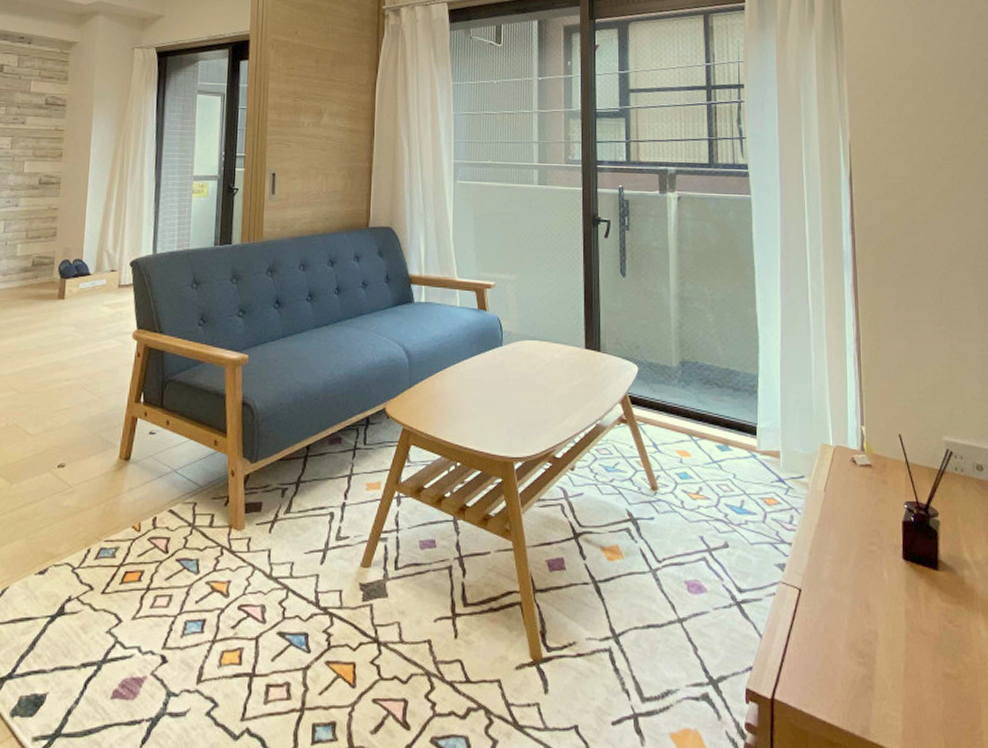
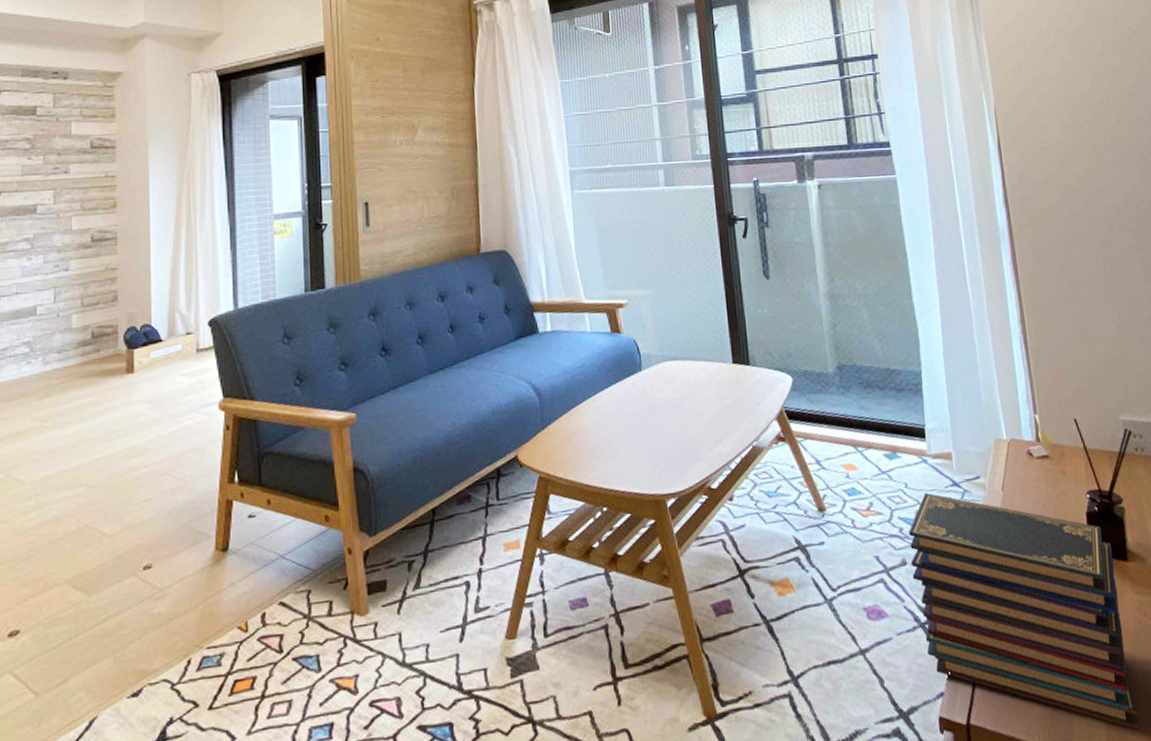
book stack: none [732,485,936,727] -> present [909,493,1140,731]

